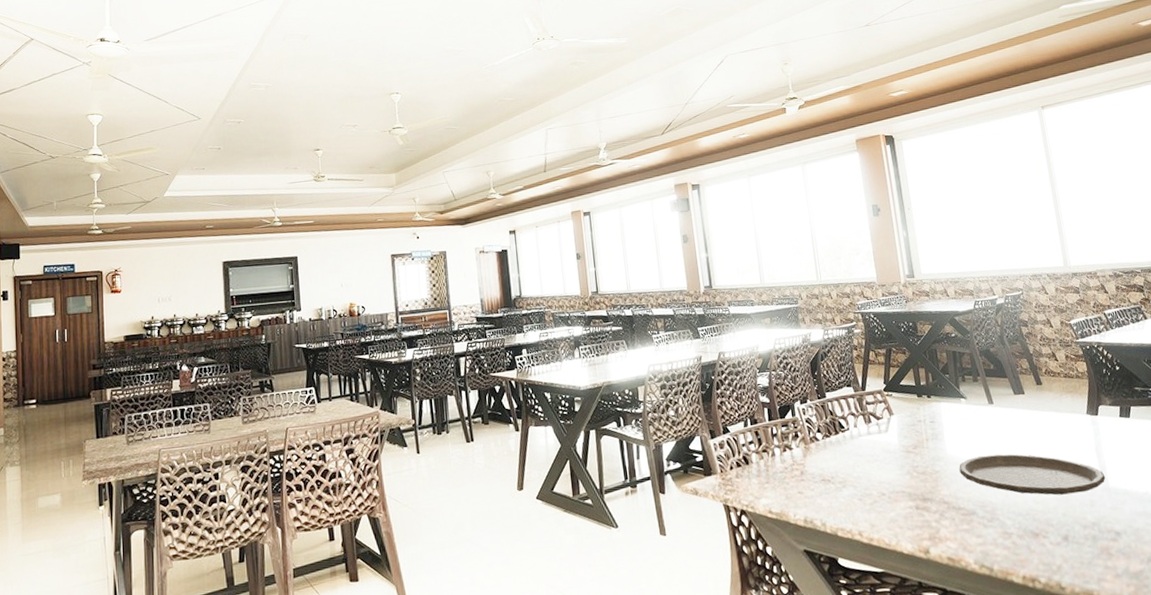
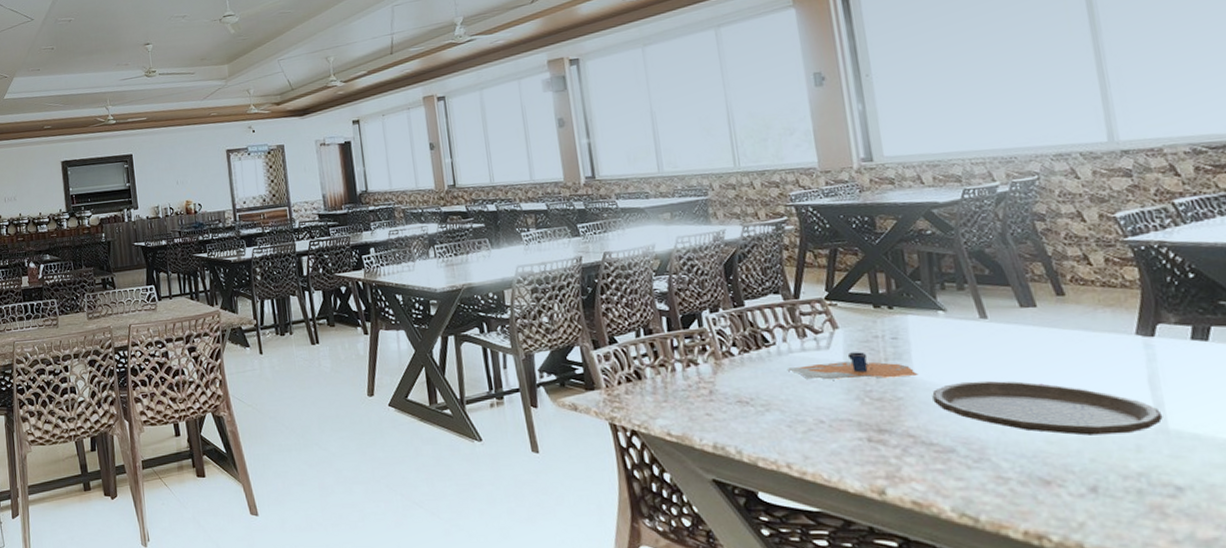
cup: none [857,434,949,459] -> present [787,352,918,380]

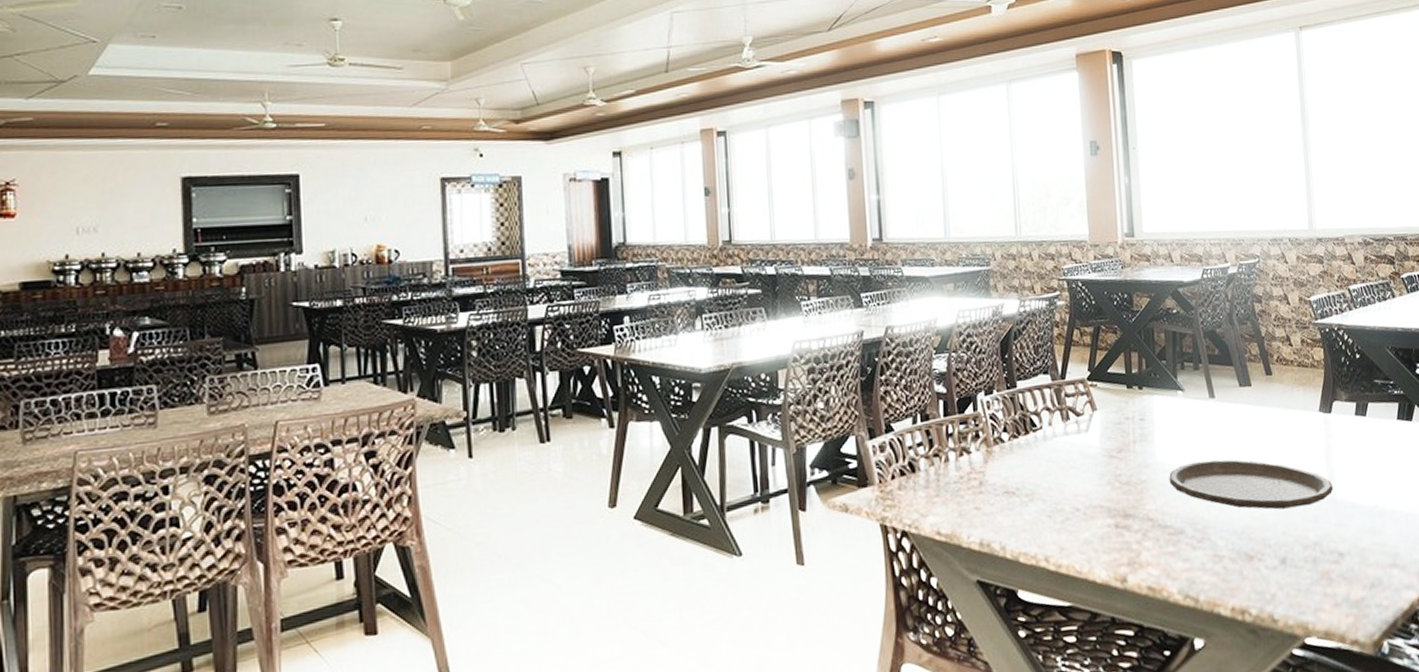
cup: present [787,352,918,380] -> none [1050,434,1159,466]

